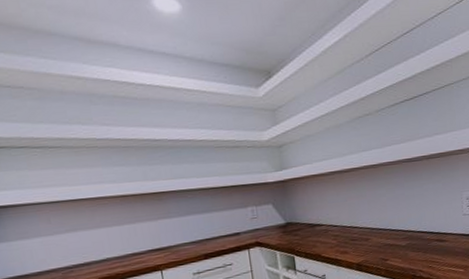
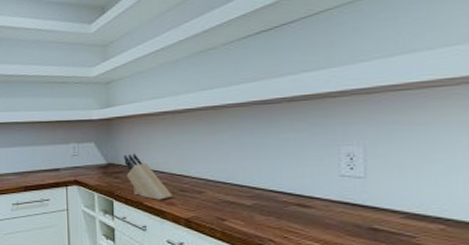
knife block: none [301,211,346,251] -> present [124,153,173,200]

